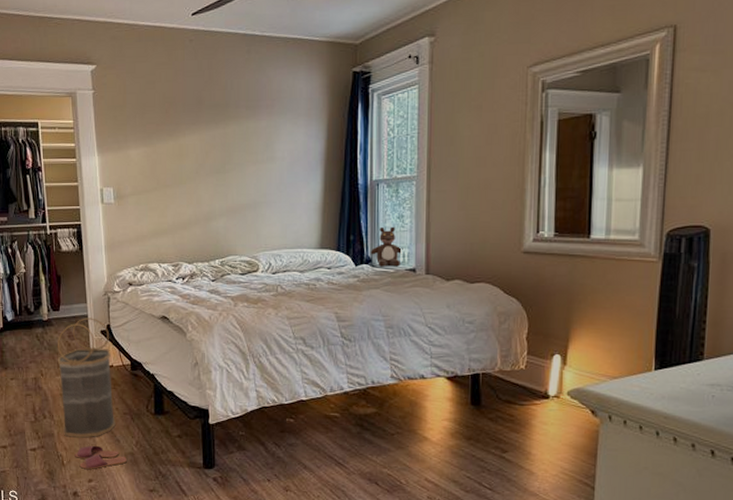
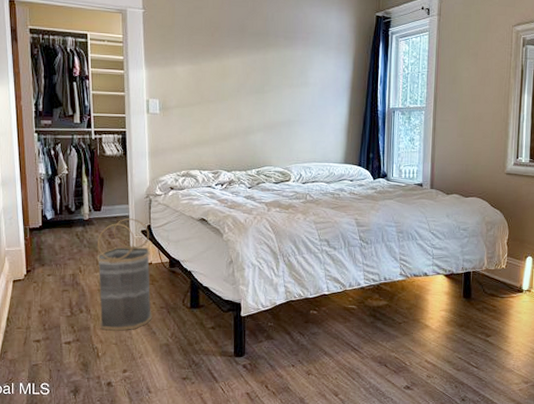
slippers: present [75,445,127,469] -> none [110,338,162,360]
stuffed animal: present [370,226,403,268] -> none [386,147,413,182]

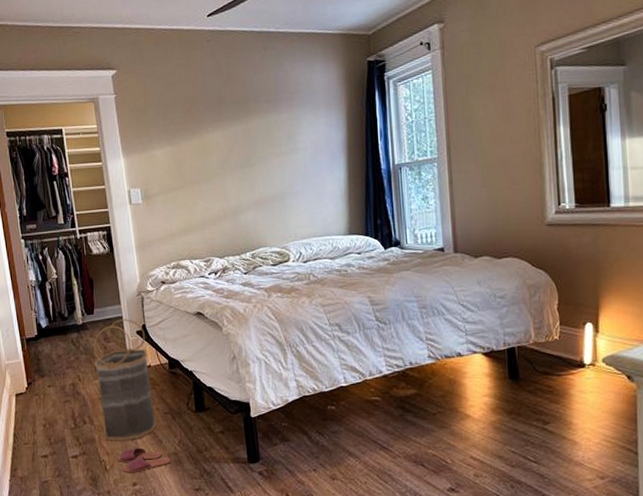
slippers: none [110,338,162,360] -> present [117,448,171,473]

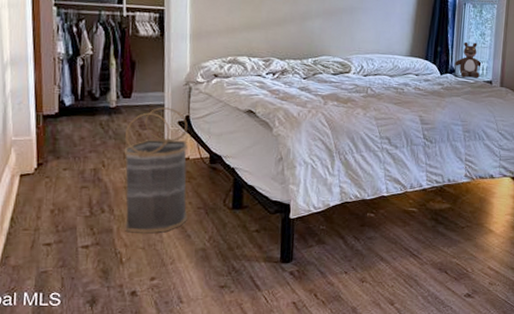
slippers: present [117,448,171,473] -> none [136,241,197,267]
stuffed animal: none [398,208,430,250] -> present [454,41,483,78]

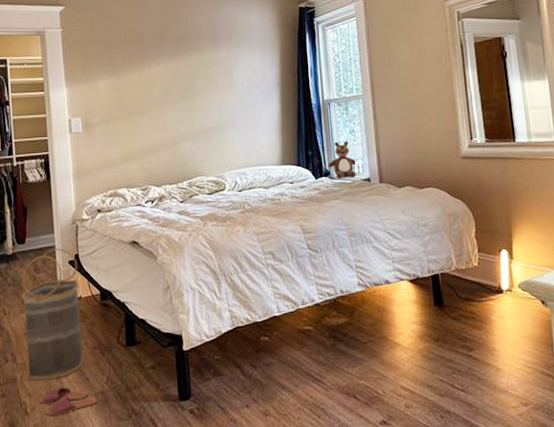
slippers: none [136,241,197,267] -> present [39,387,97,416]

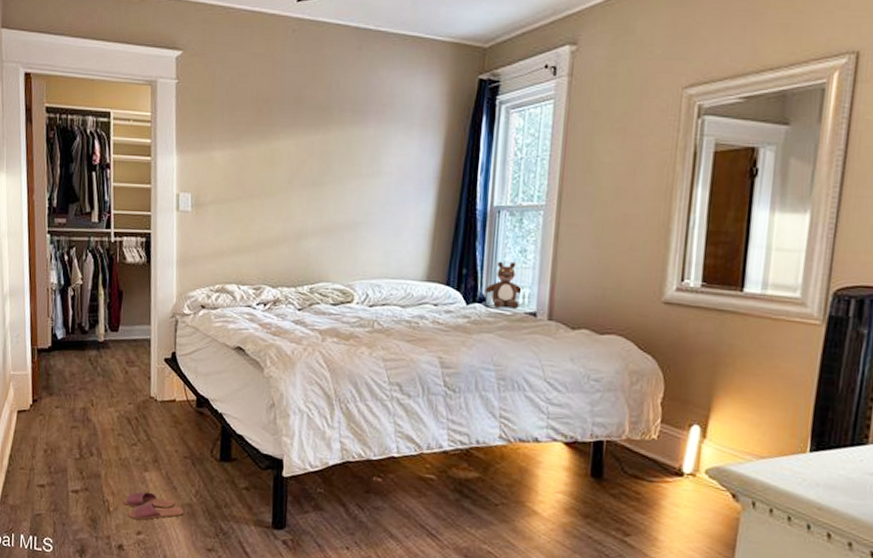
basket: present [23,248,85,381] -> none [112,342,174,482]

